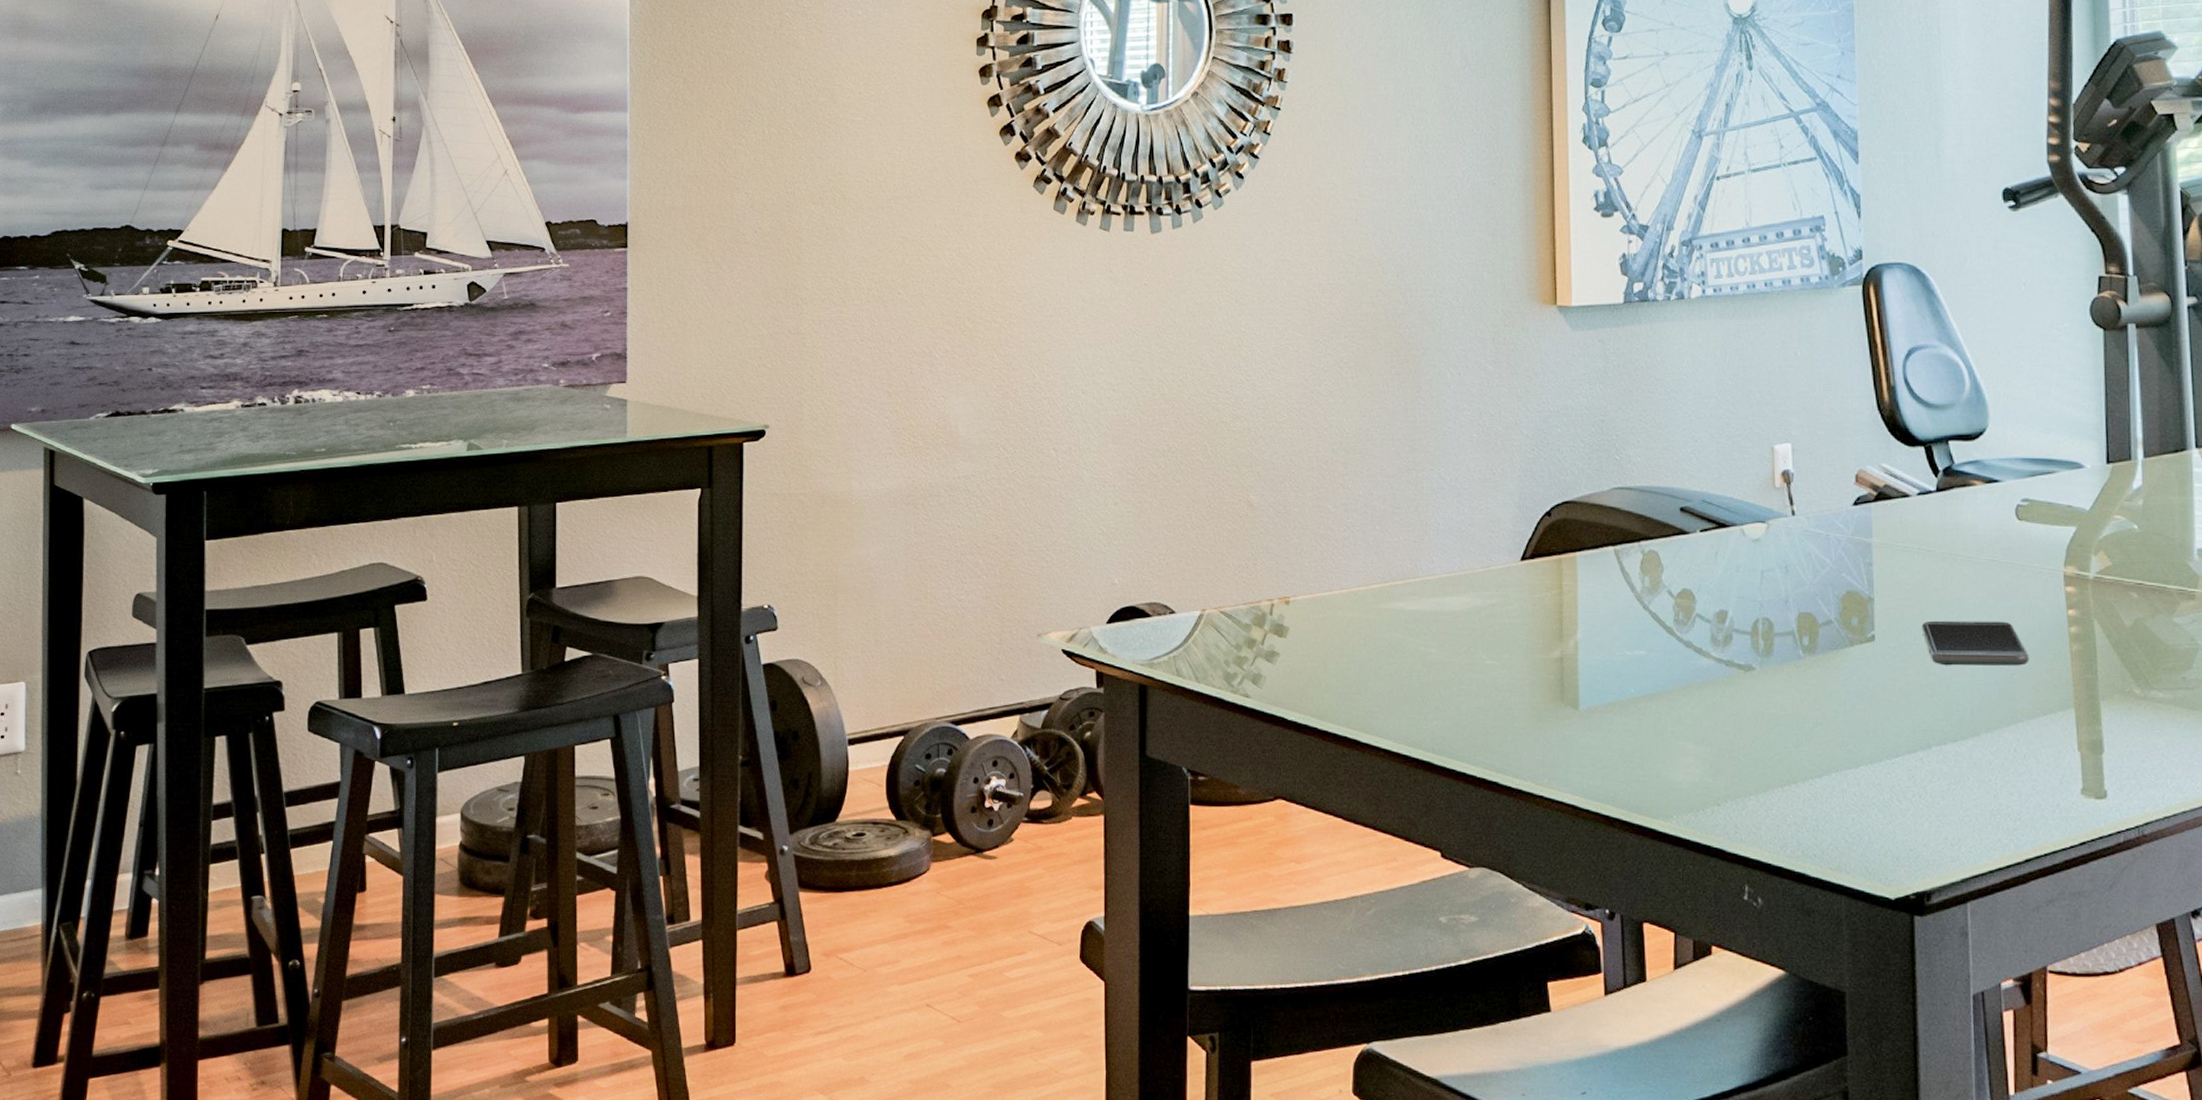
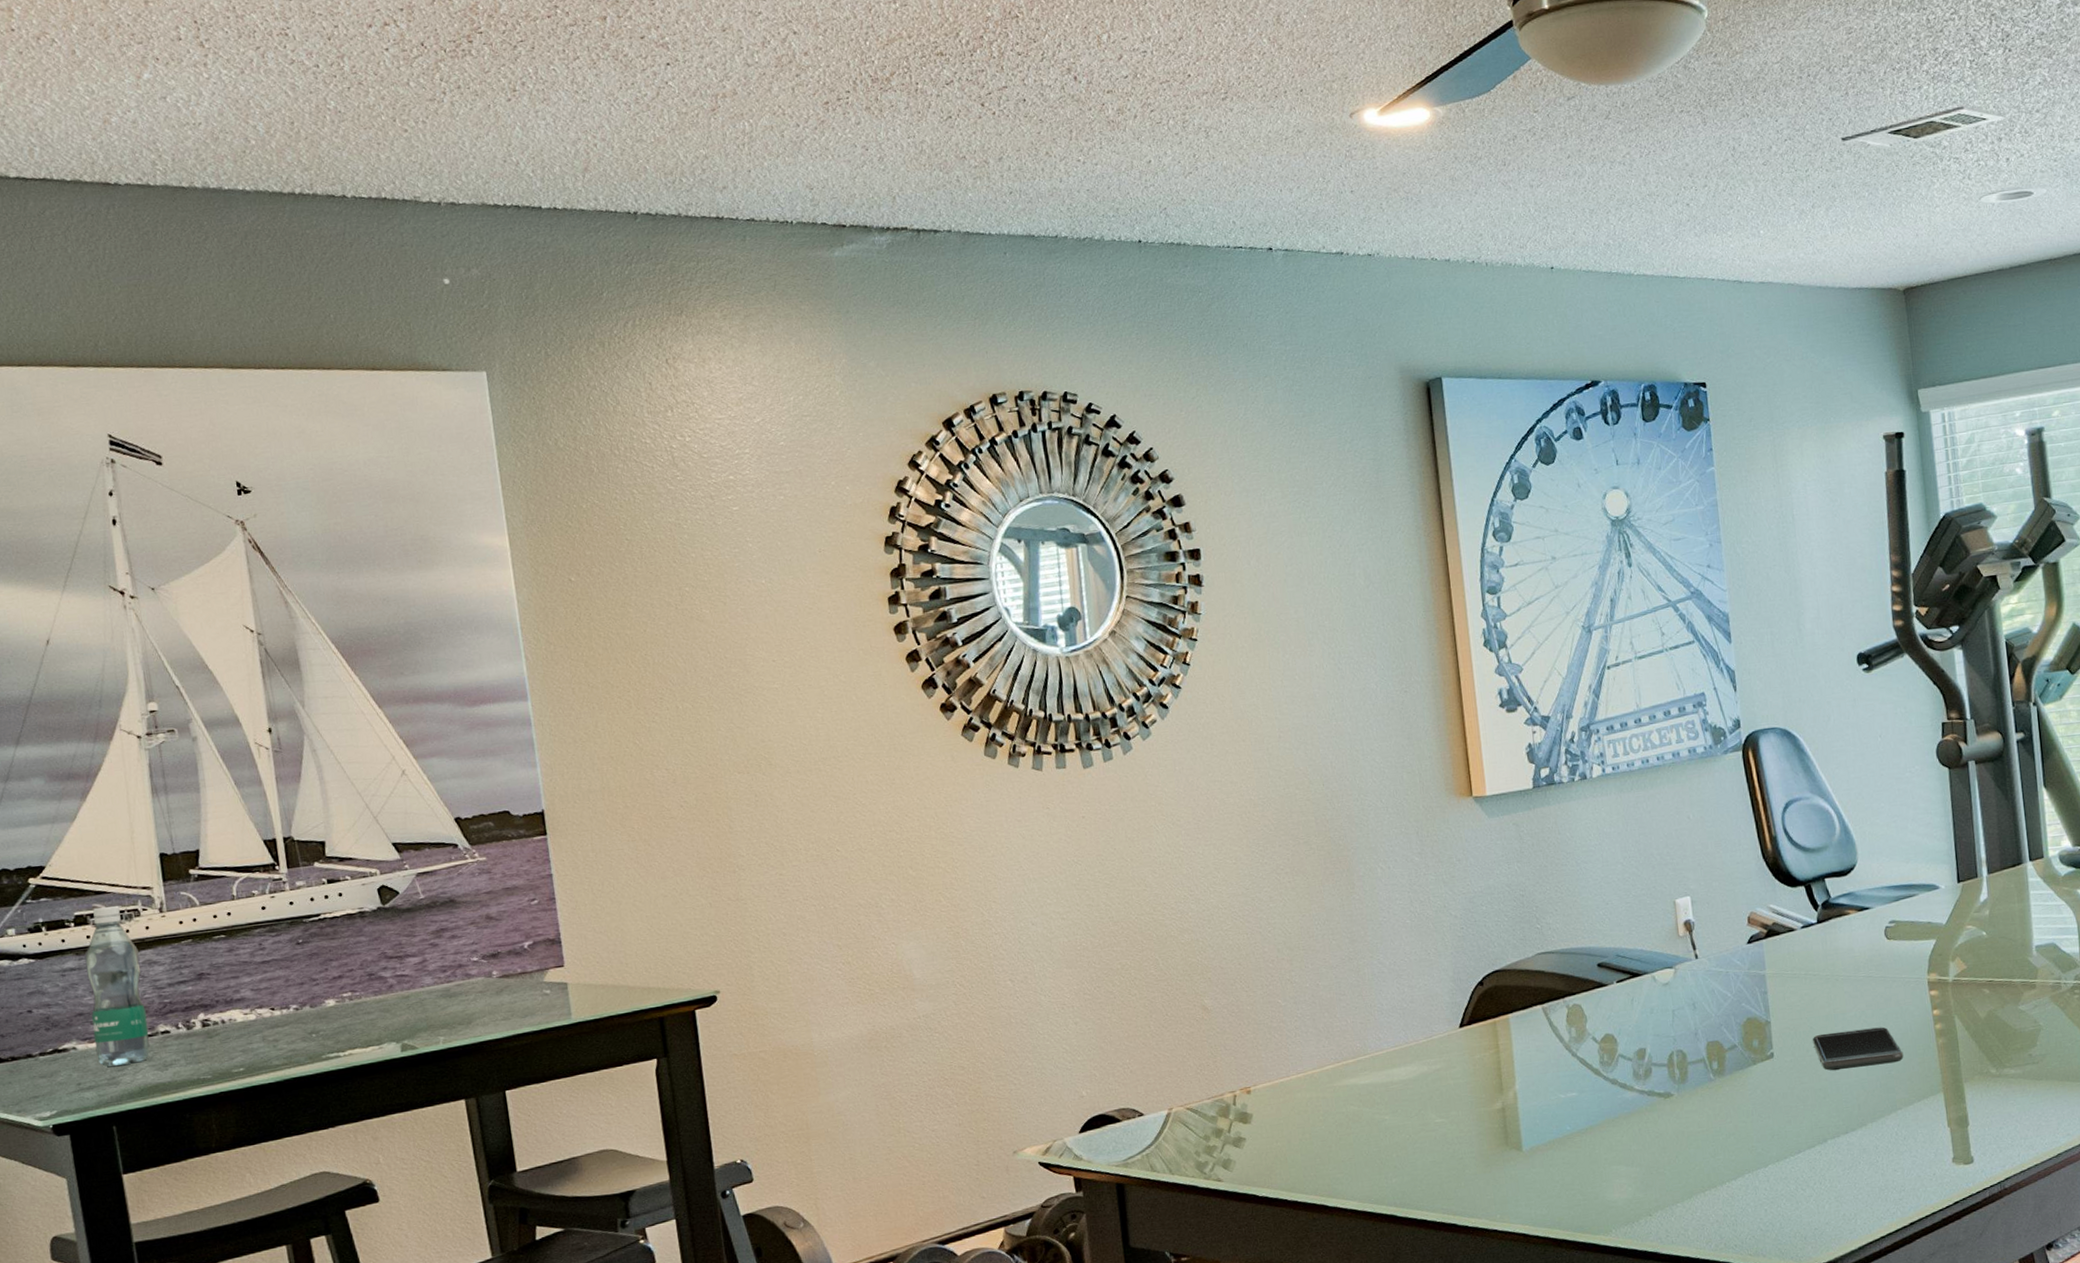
bottle: none [200,275,250,432] -> present [84,906,150,1067]

